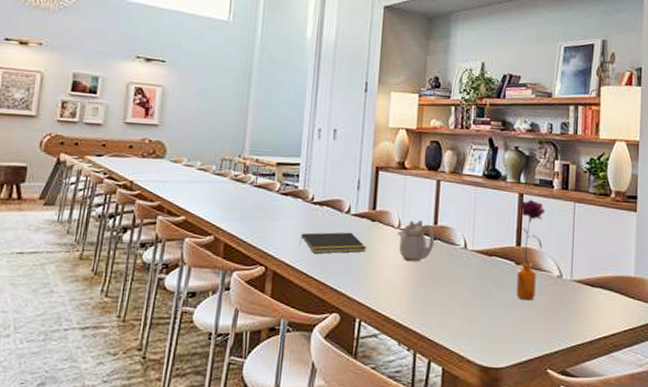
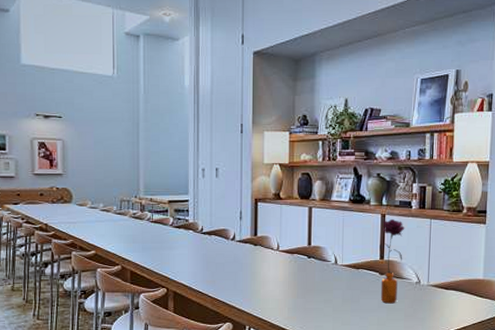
notepad: present [299,232,366,254] -> none [194,256,251,275]
teapot: present [398,219,435,261] -> none [277,242,309,276]

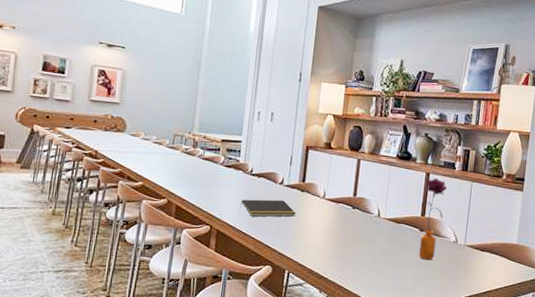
notepad: none [194,256,251,275] -> present [239,199,296,217]

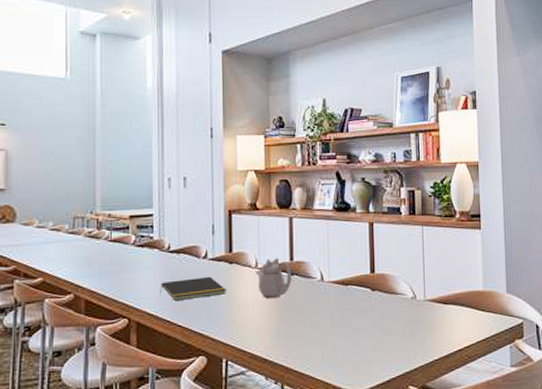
teapot: none [323,191,354,226] -> present [256,257,292,298]
flower: present [418,178,448,261] -> none [369,227,396,324]

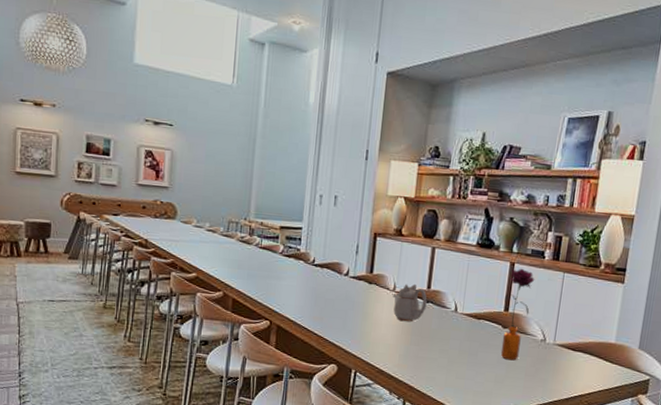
notepad: present [160,276,226,300] -> none [301,292,363,312]
flower: none [369,227,396,324] -> present [500,268,535,361]

